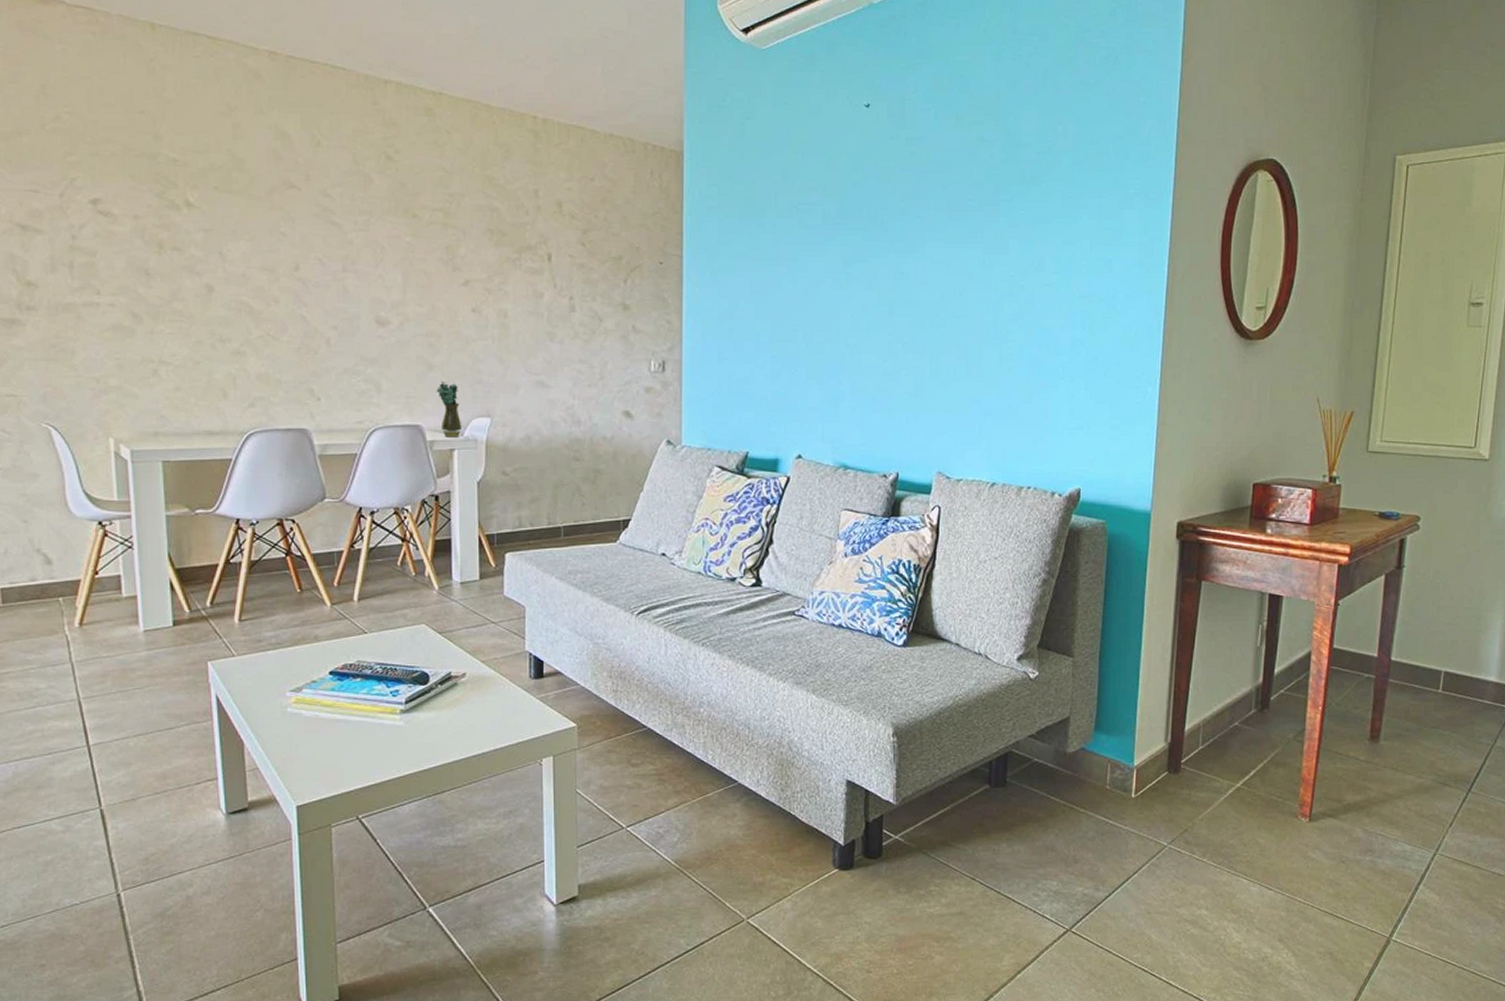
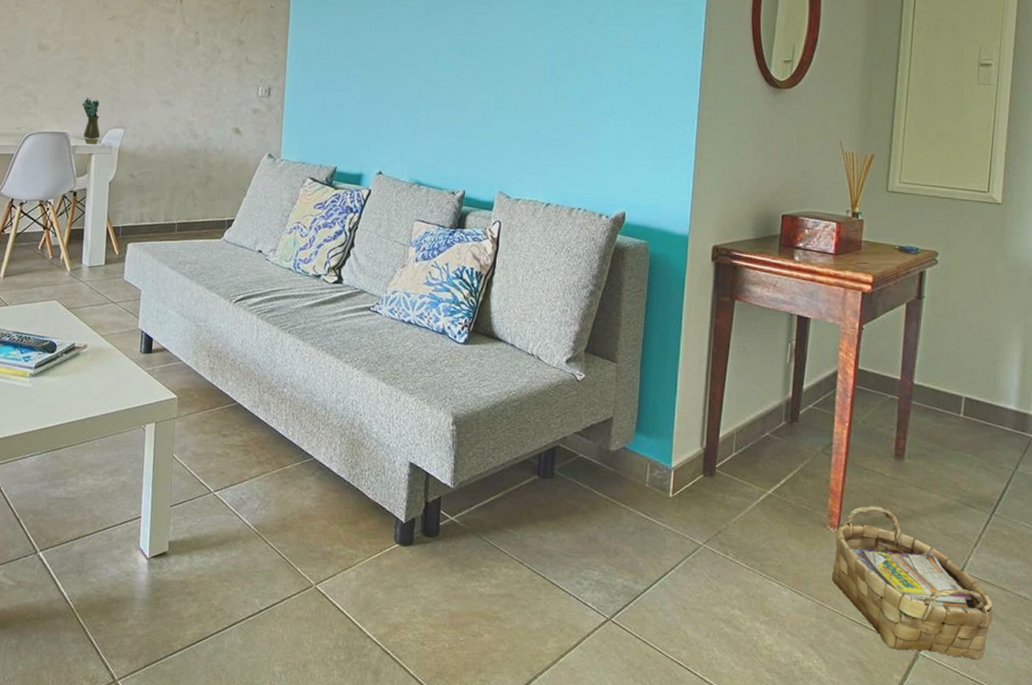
woven basket: none [1302,792,1467,941] -> present [831,506,994,660]

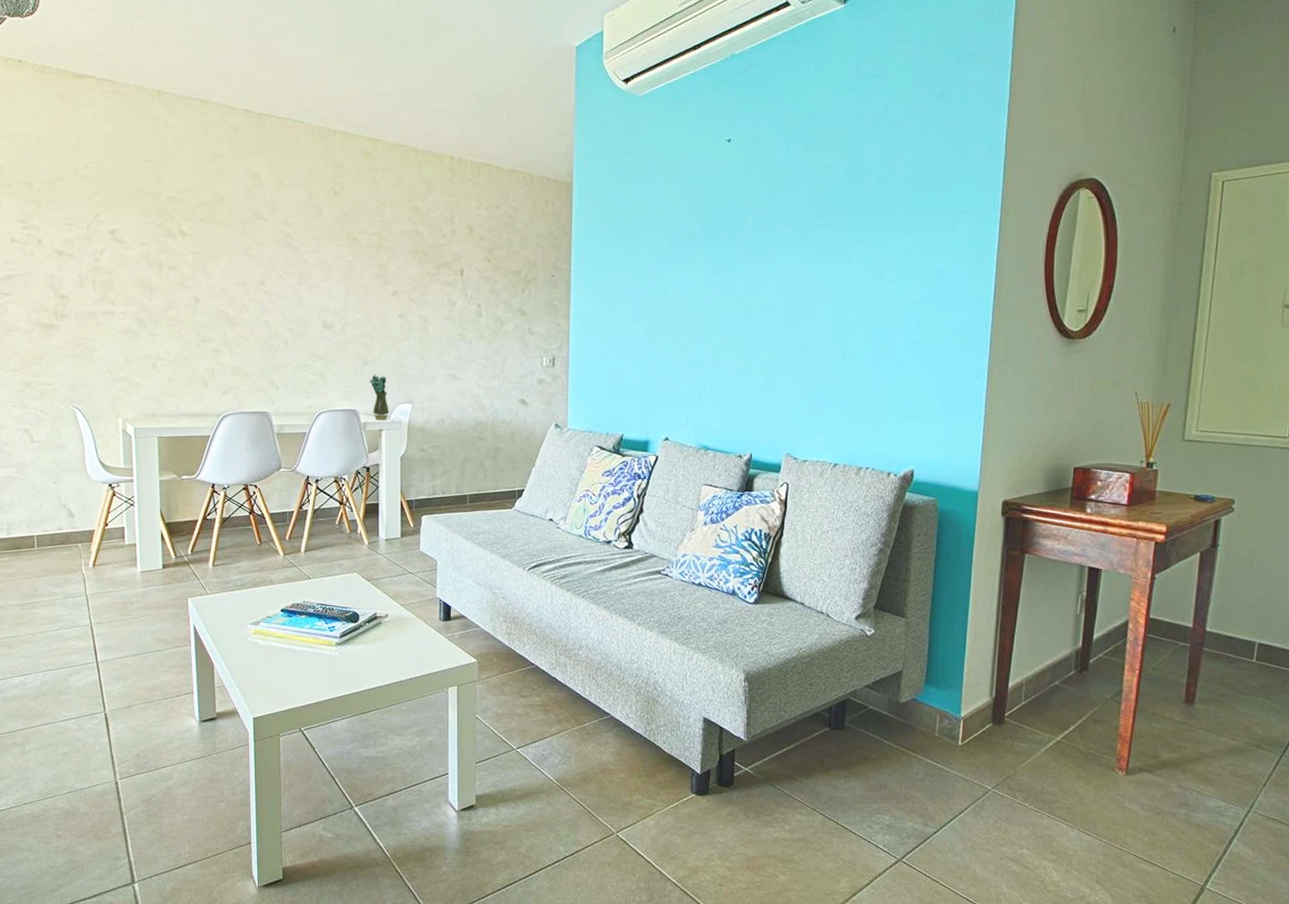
woven basket: present [831,506,994,660] -> none [1119,749,1281,893]

